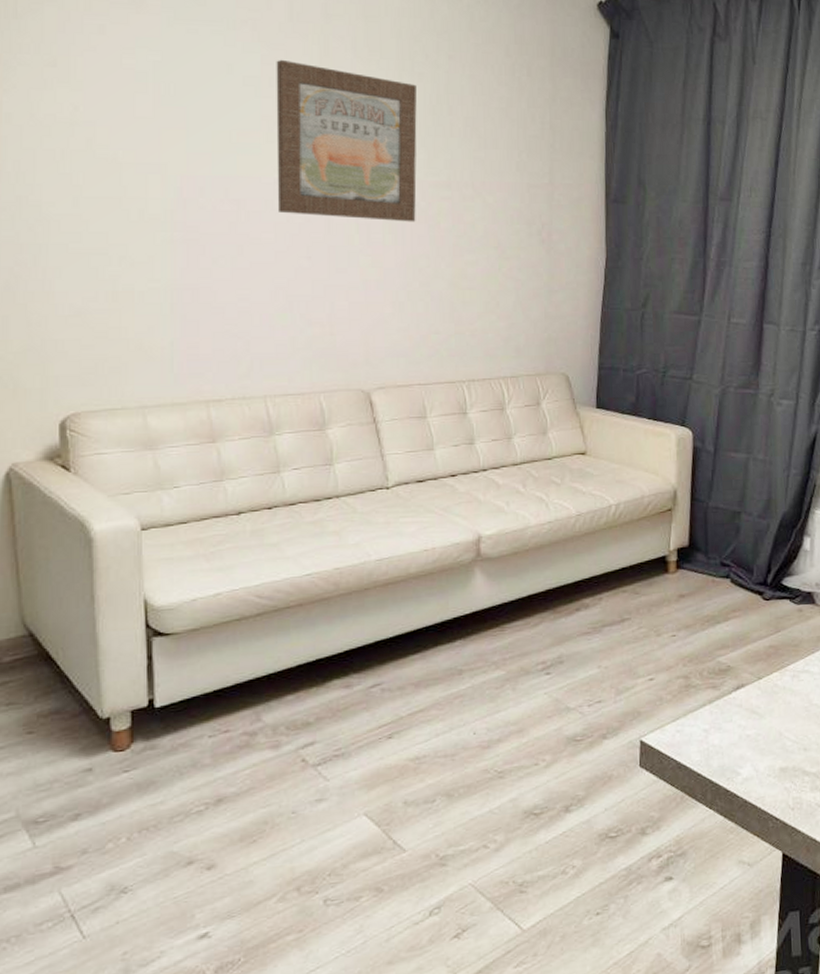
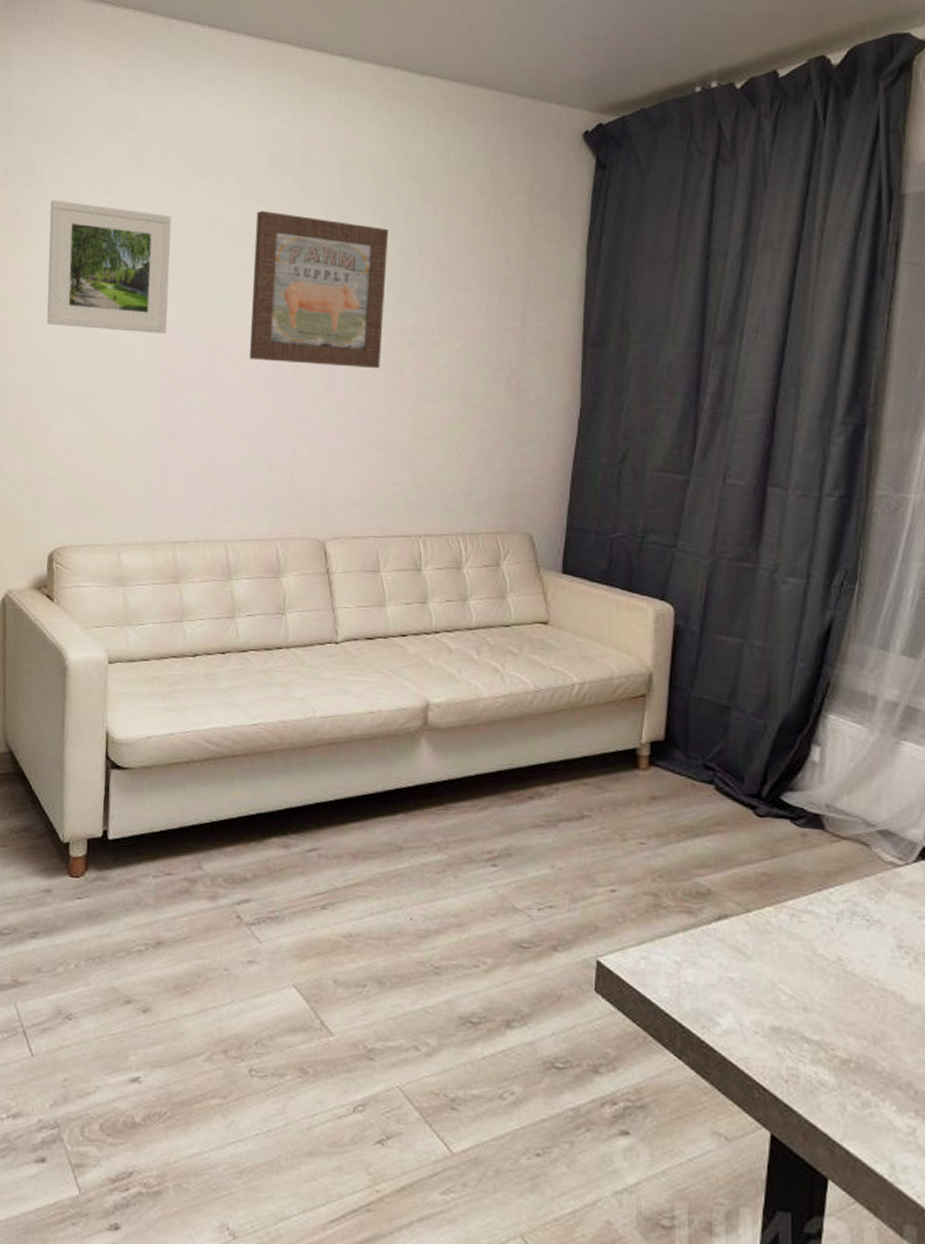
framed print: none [30,34,183,185] -> present [46,200,172,334]

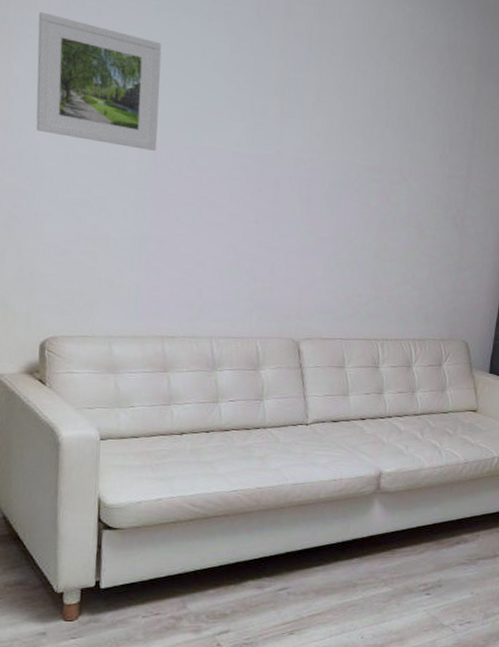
wall art: present [250,210,388,369] -> none [235,49,360,200]

